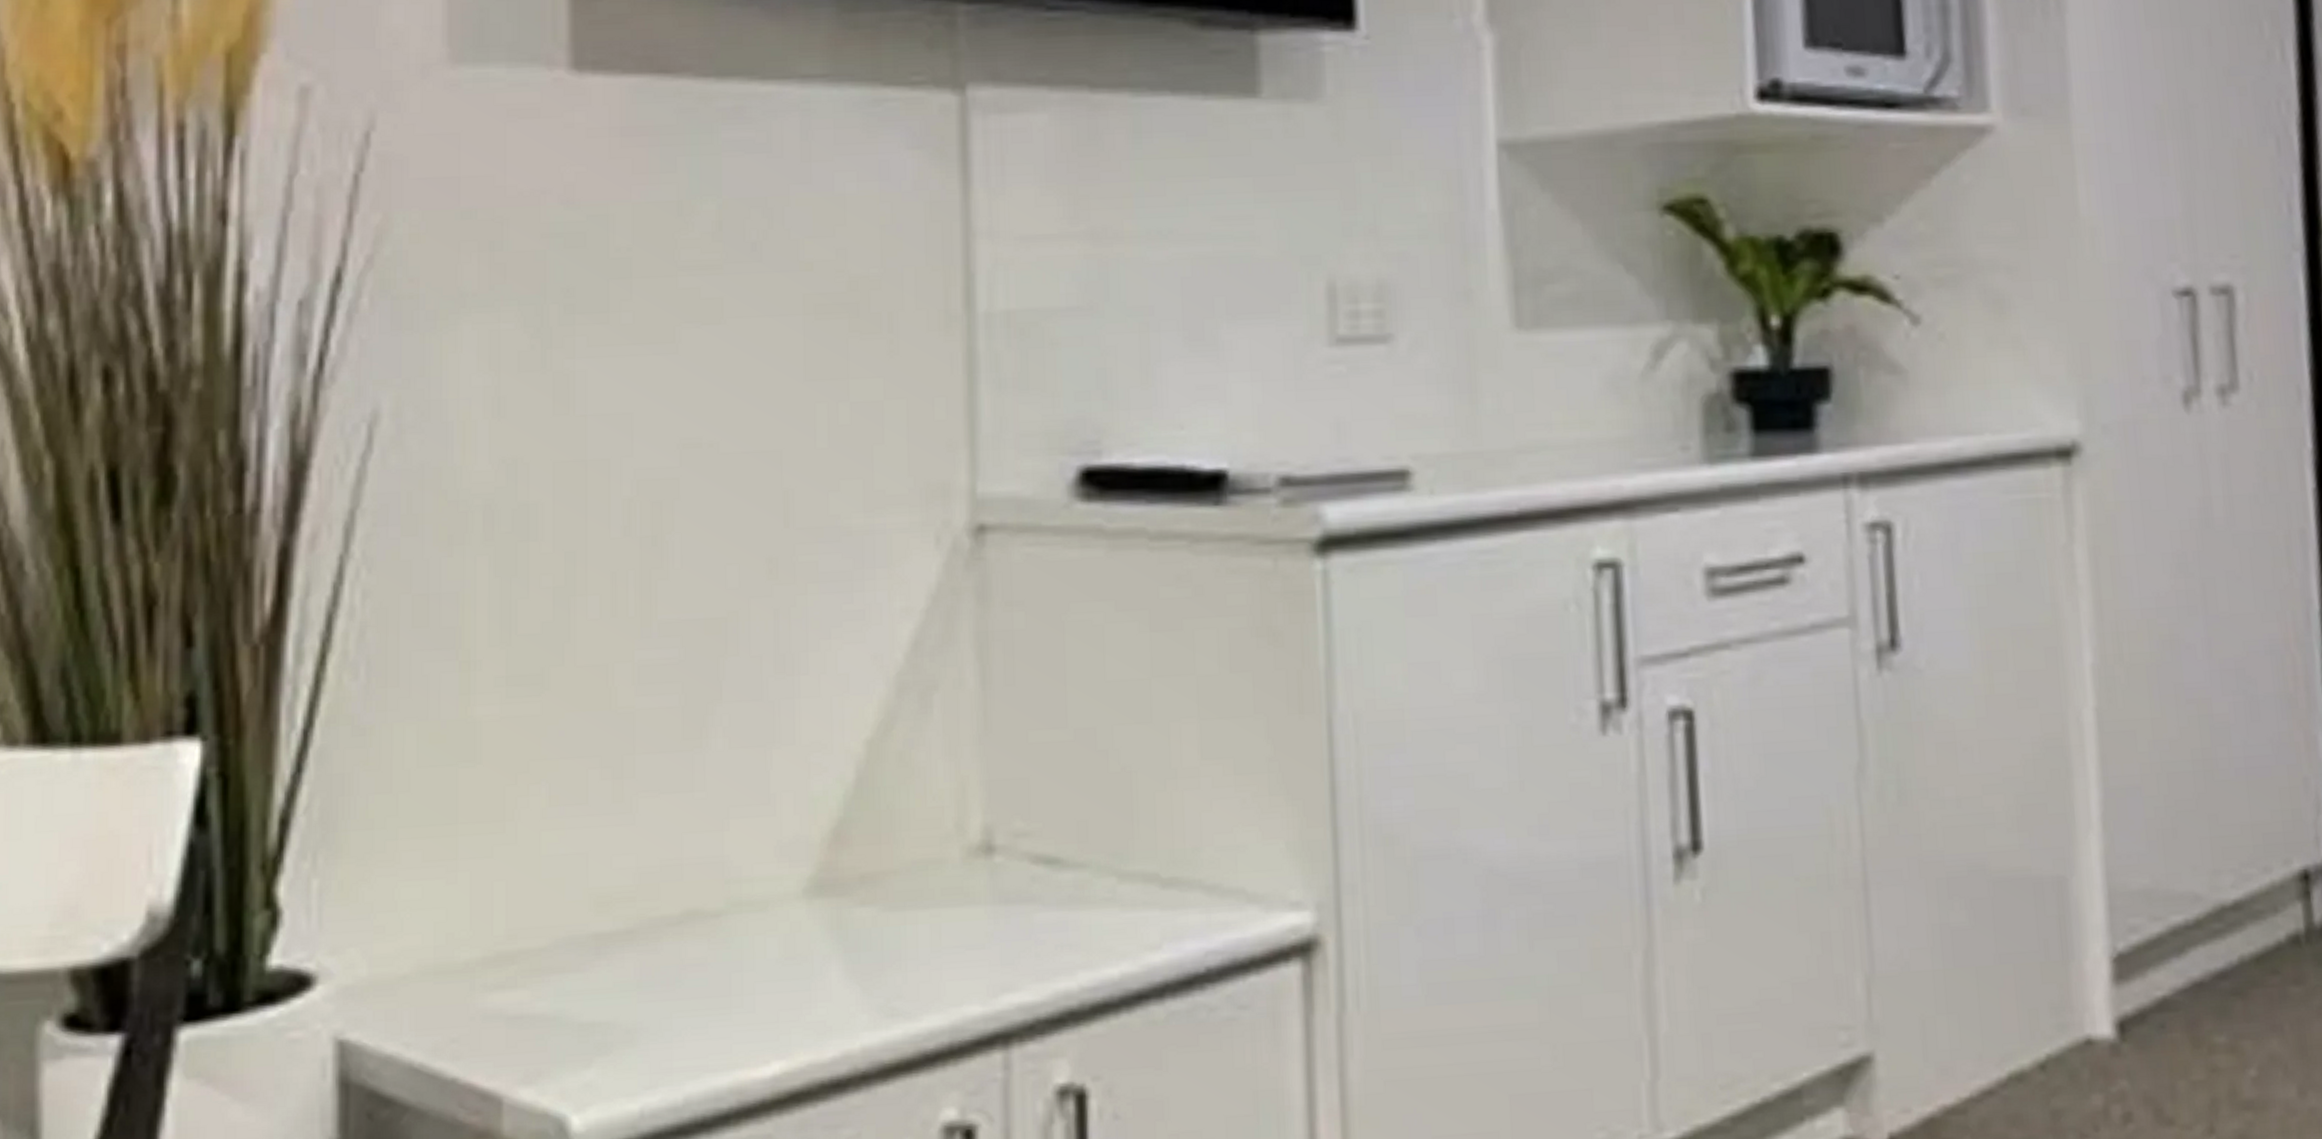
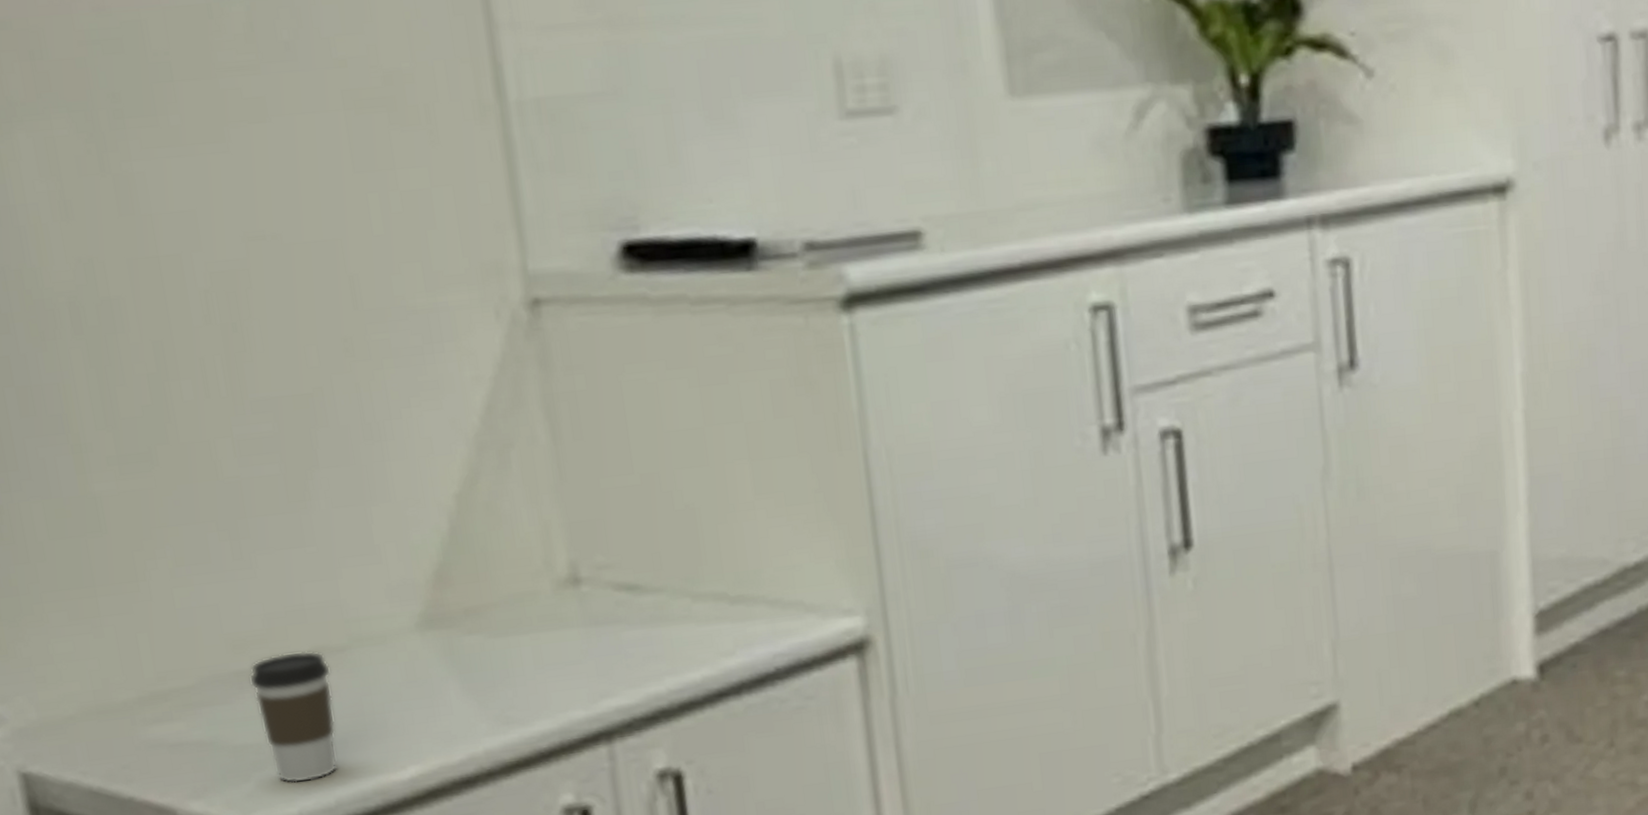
coffee cup: none [608,913,702,1074] -> present [249,651,338,783]

